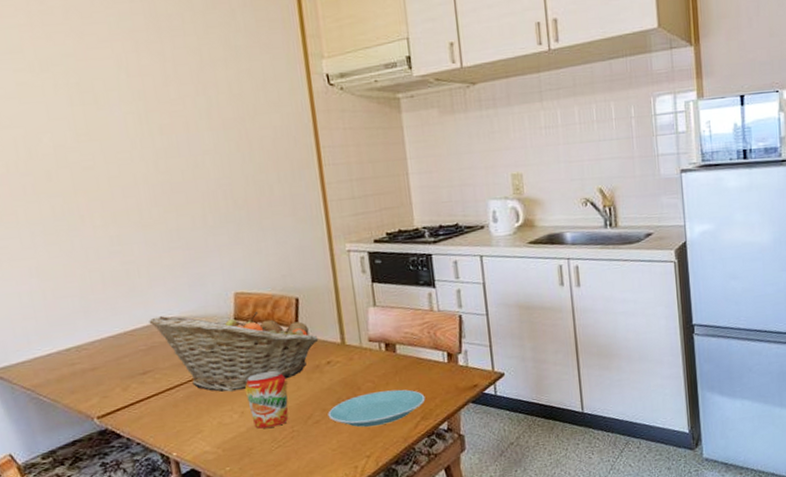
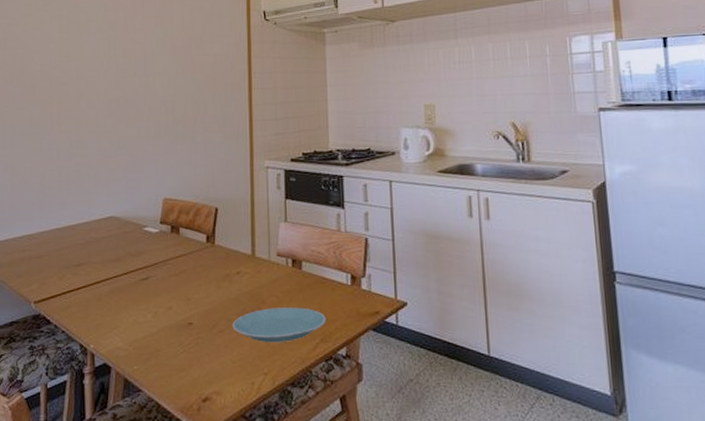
fruit basket: present [149,311,319,392] -> none [90,214,231,291]
beverage can: present [245,370,288,429] -> none [161,275,198,331]

